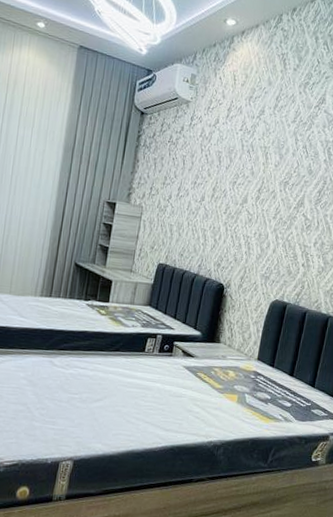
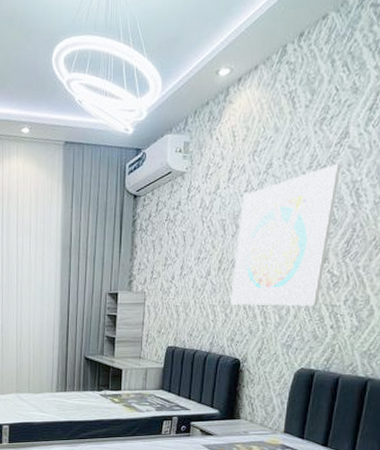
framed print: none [219,122,319,244] -> present [230,163,342,307]

